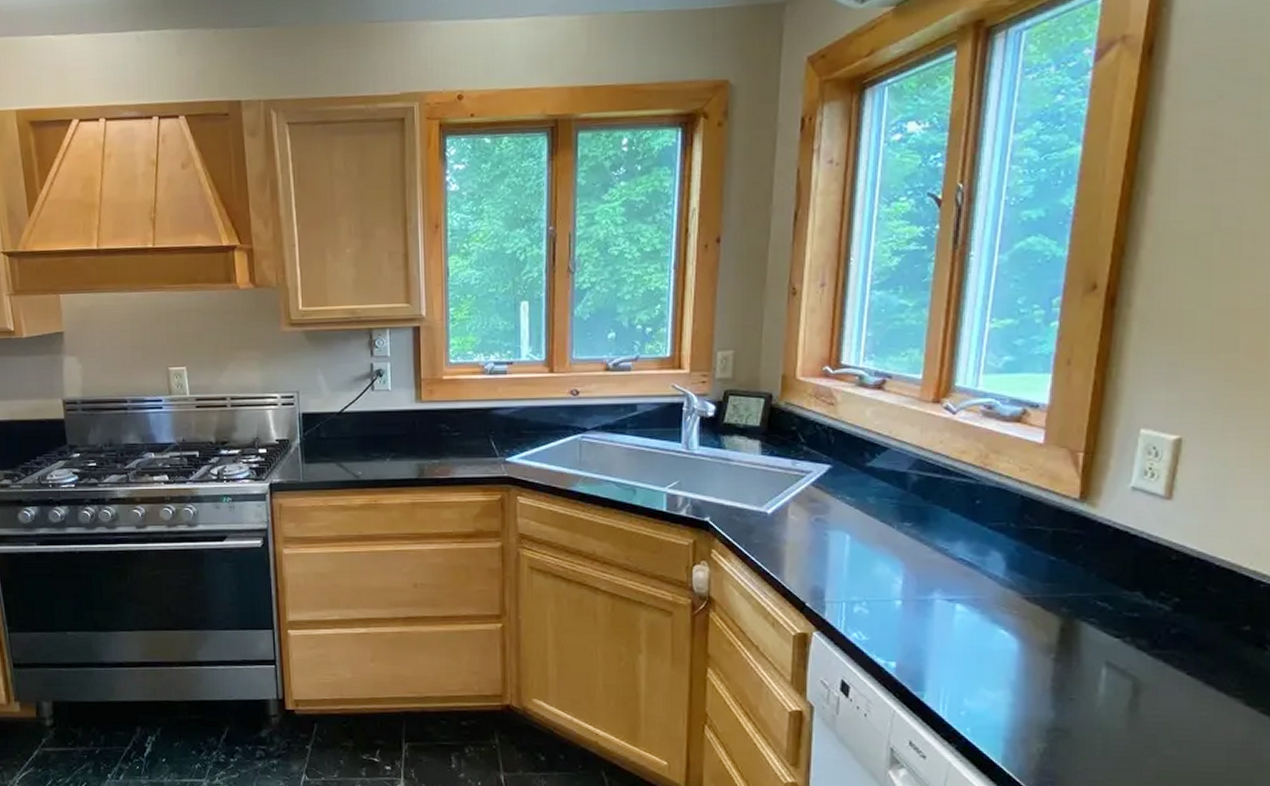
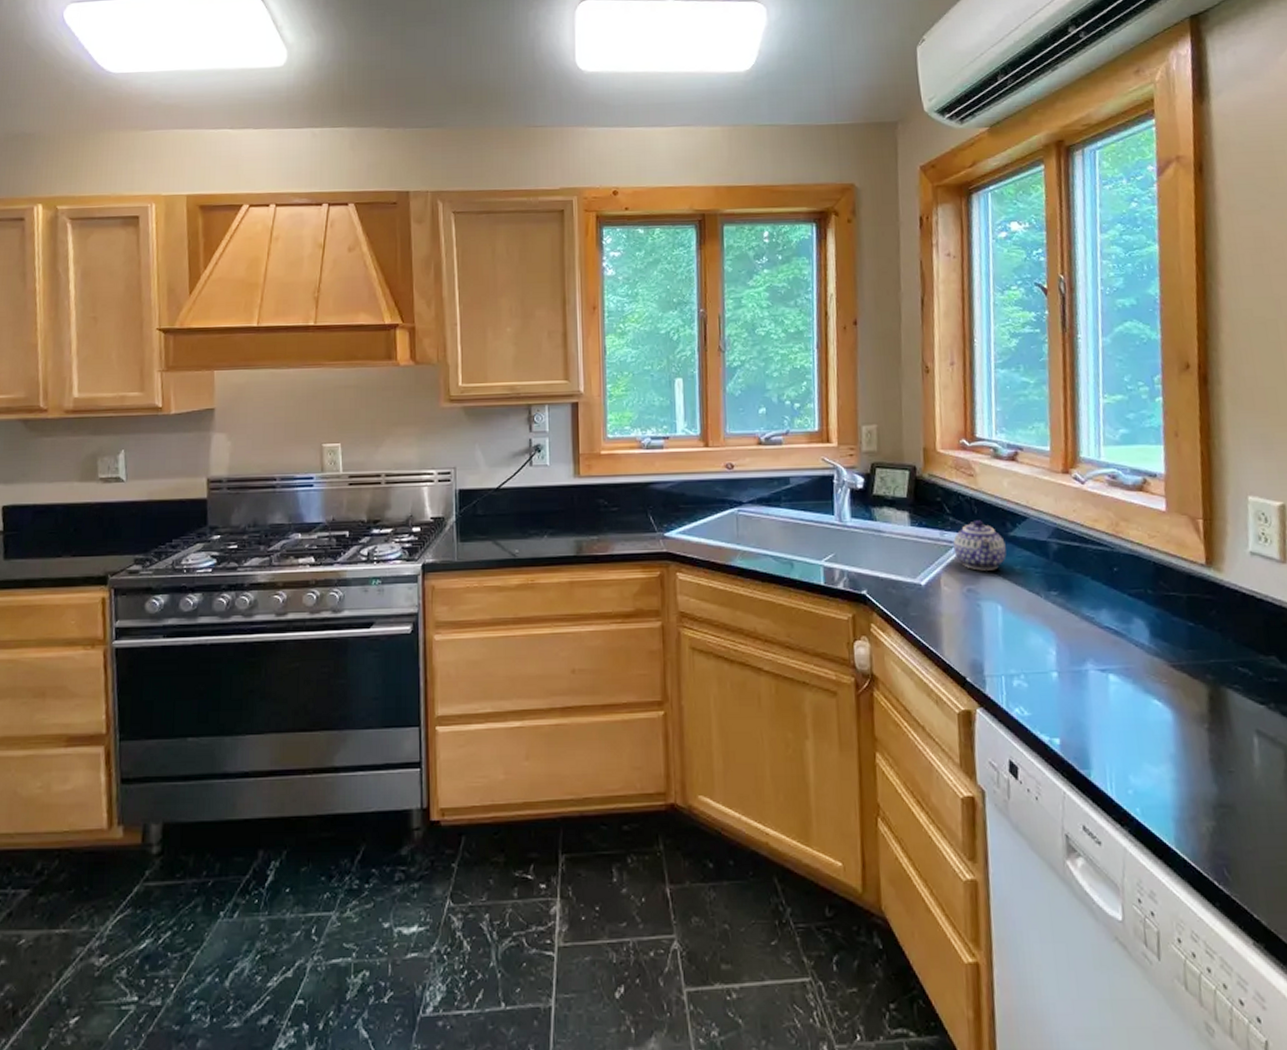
teapot: none [805,450,861,501] -> present [953,520,1007,571]

